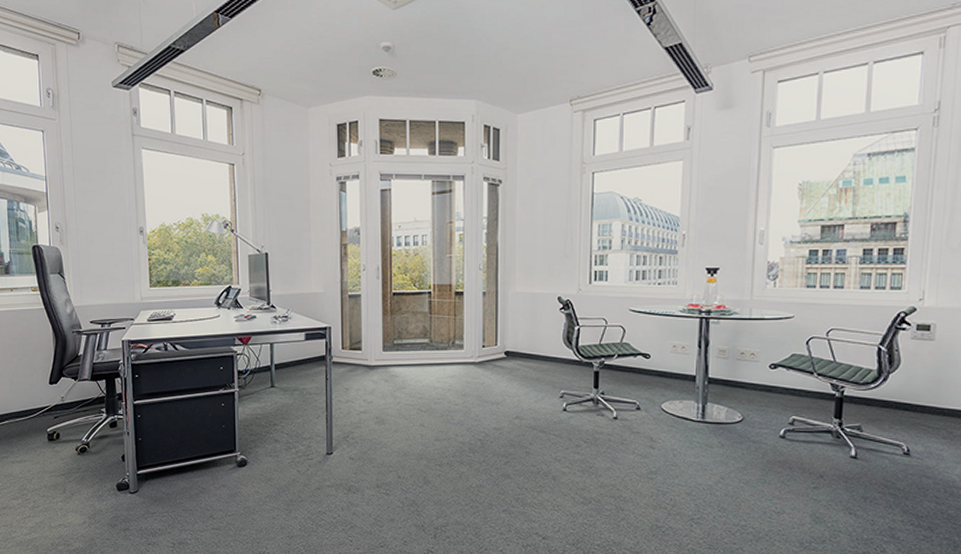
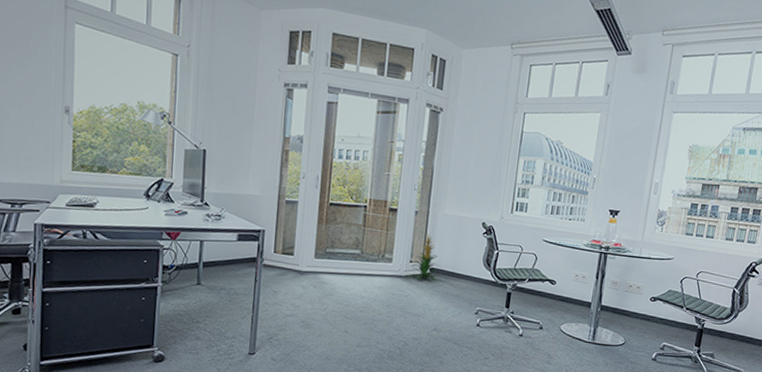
indoor plant: none [484,315,517,365] -> present [410,233,440,281]

